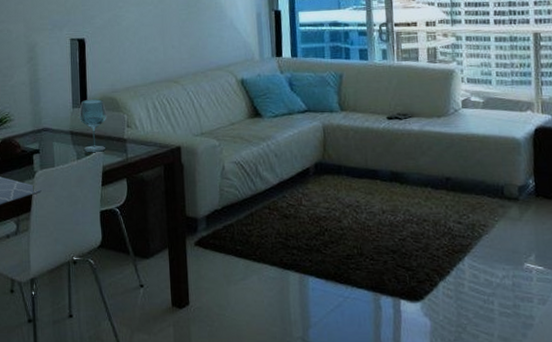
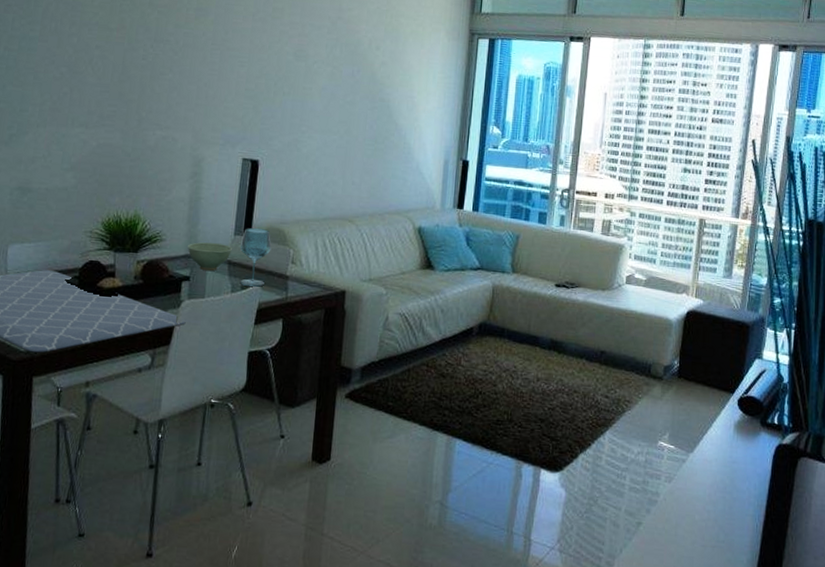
bowl: none [34,117,72,142] -> present [188,242,232,271]

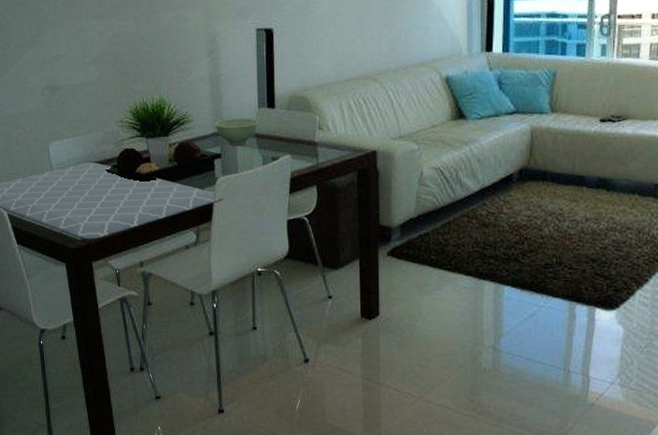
wine glass: present [239,227,272,288] -> none [265,97,297,158]

